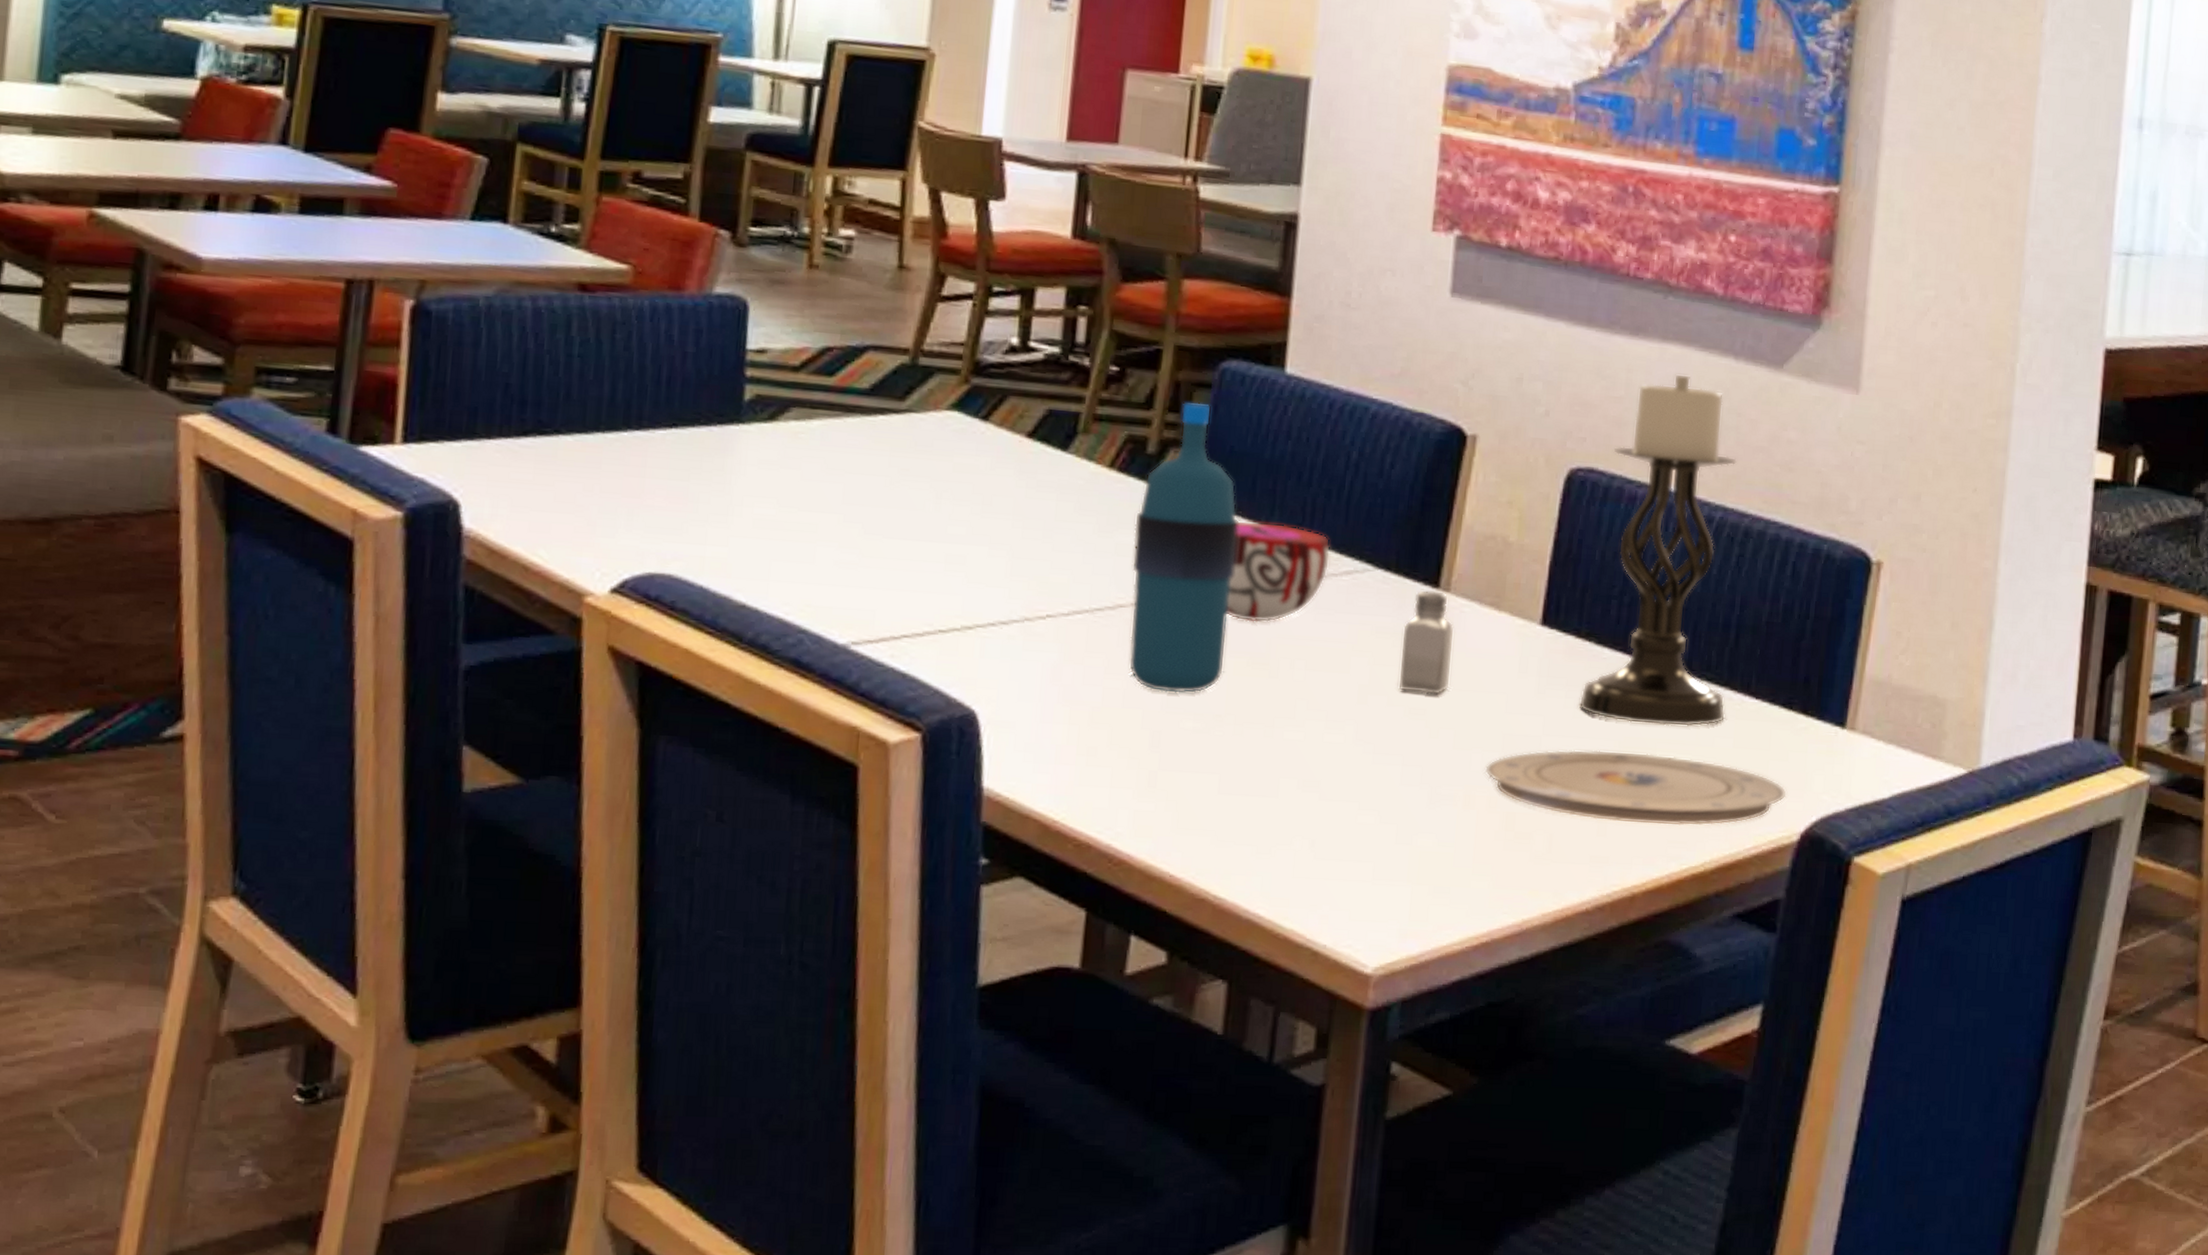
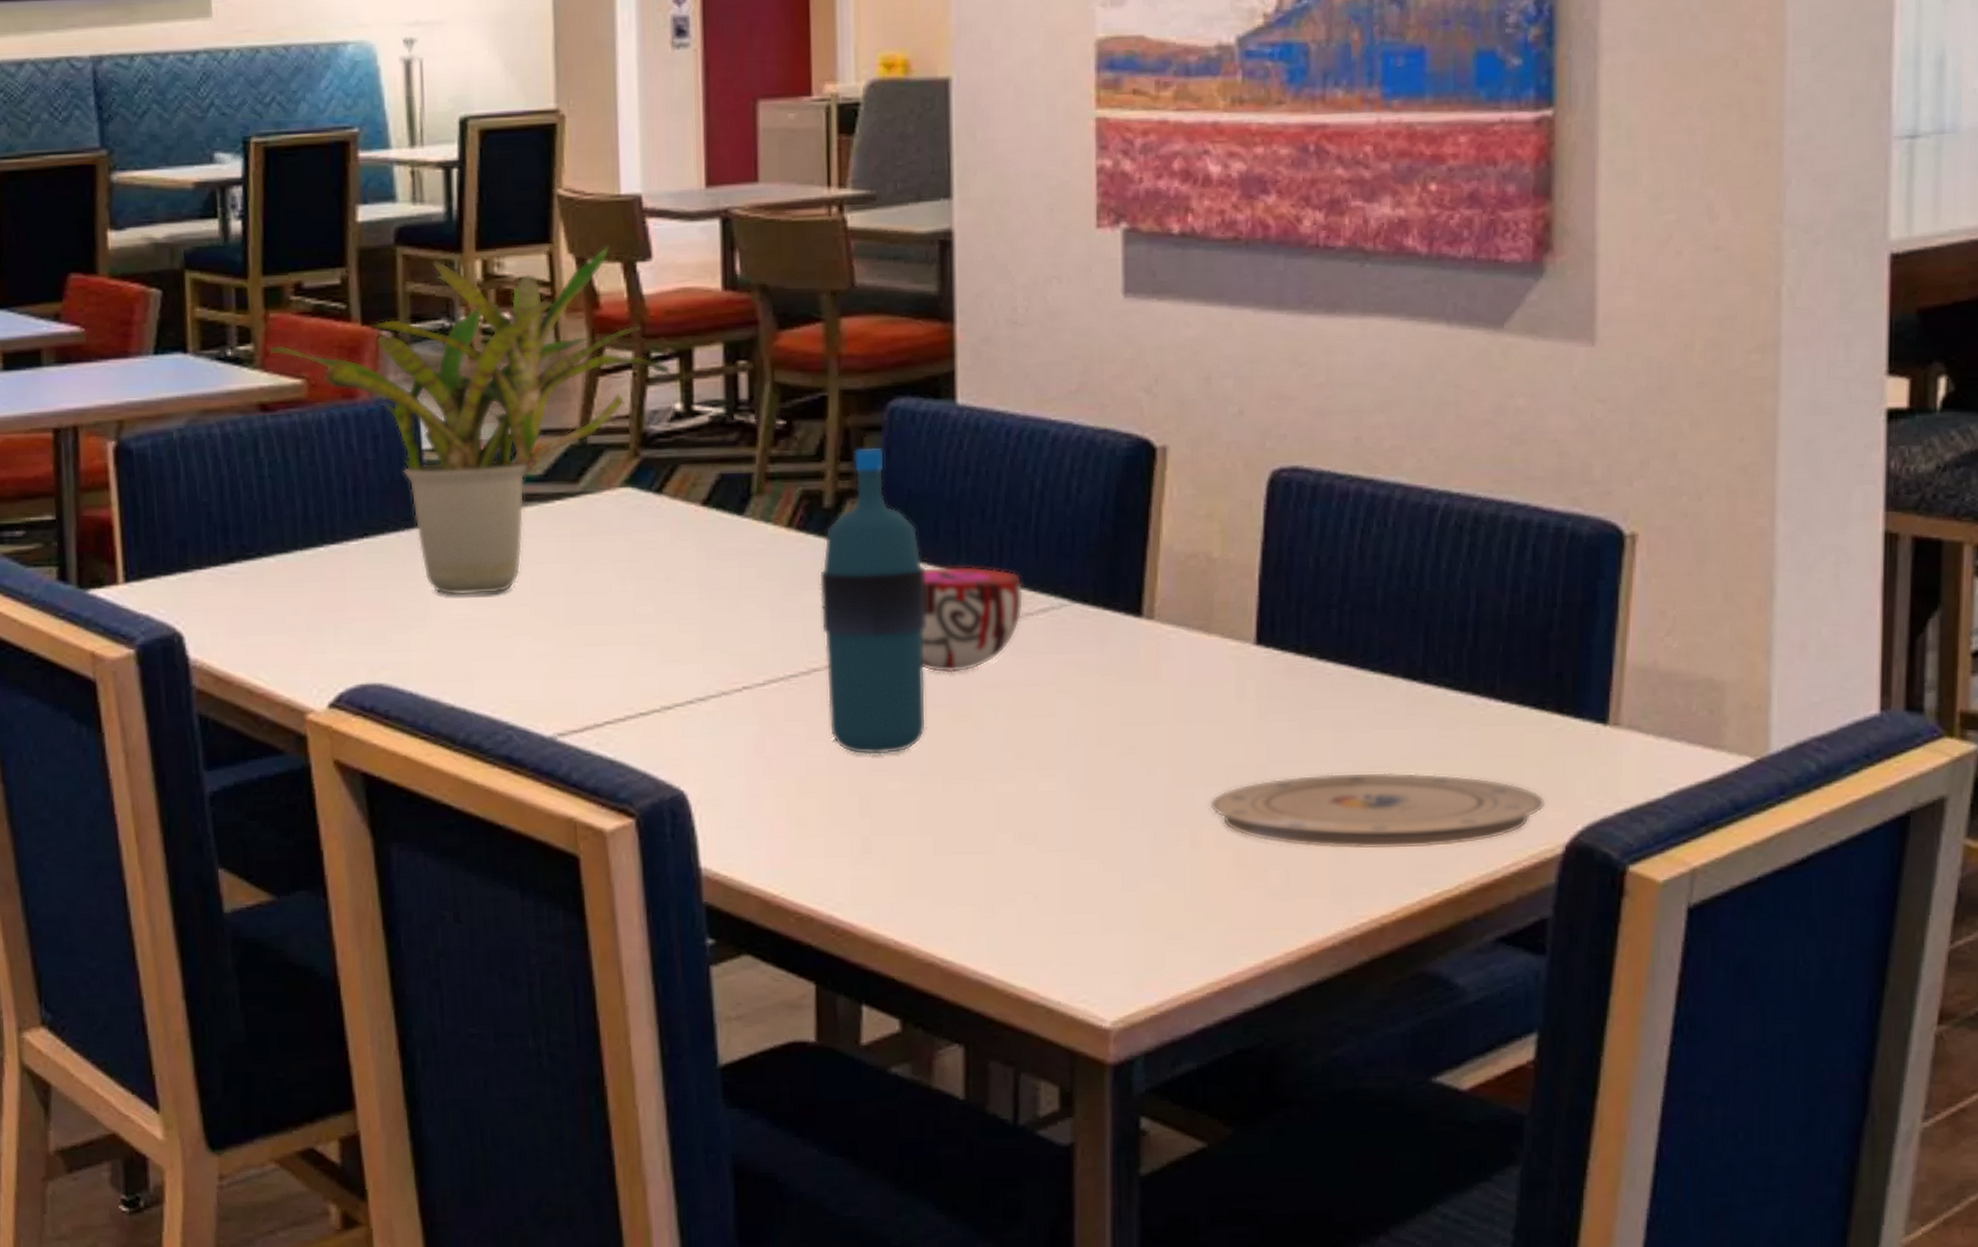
potted plant: none [595,170,1012,499] -> present [268,245,672,596]
saltshaker: present [1397,589,1454,695] -> none [1107,619,1164,731]
candle holder: present [1579,373,1737,727] -> none [1305,349,1469,742]

